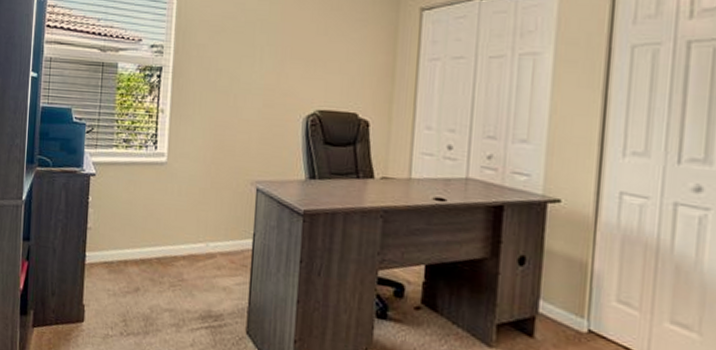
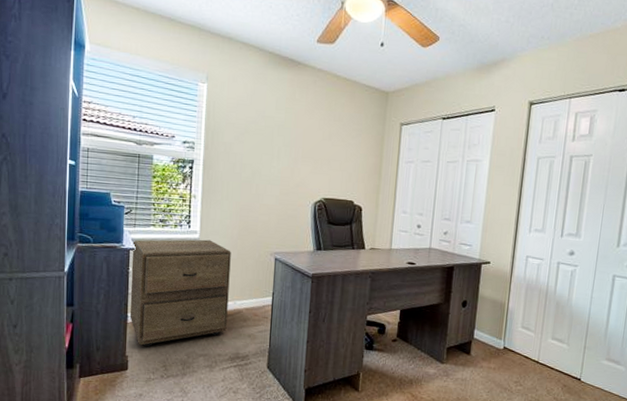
filing cabinet: none [88,163,204,296] -> present [130,239,231,347]

